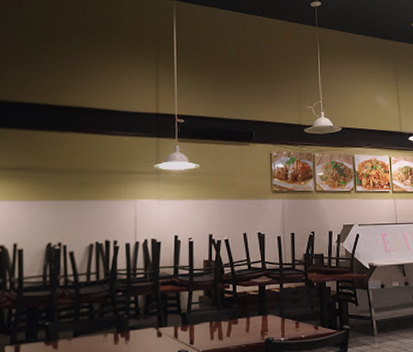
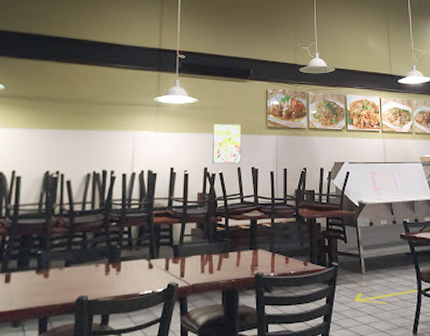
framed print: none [216,189,247,231] -> present [212,124,242,165]

